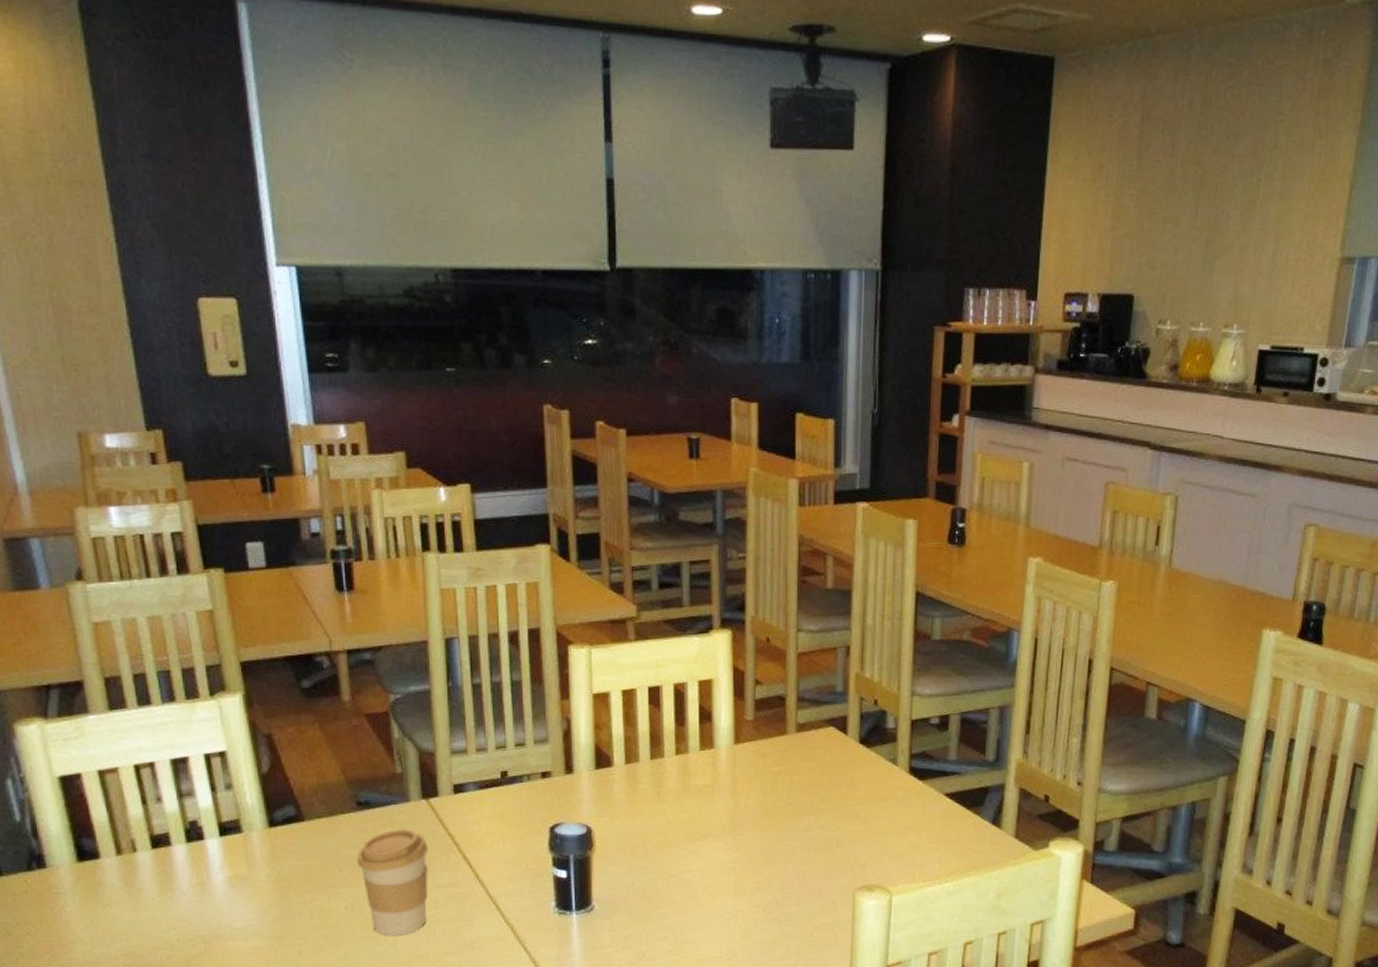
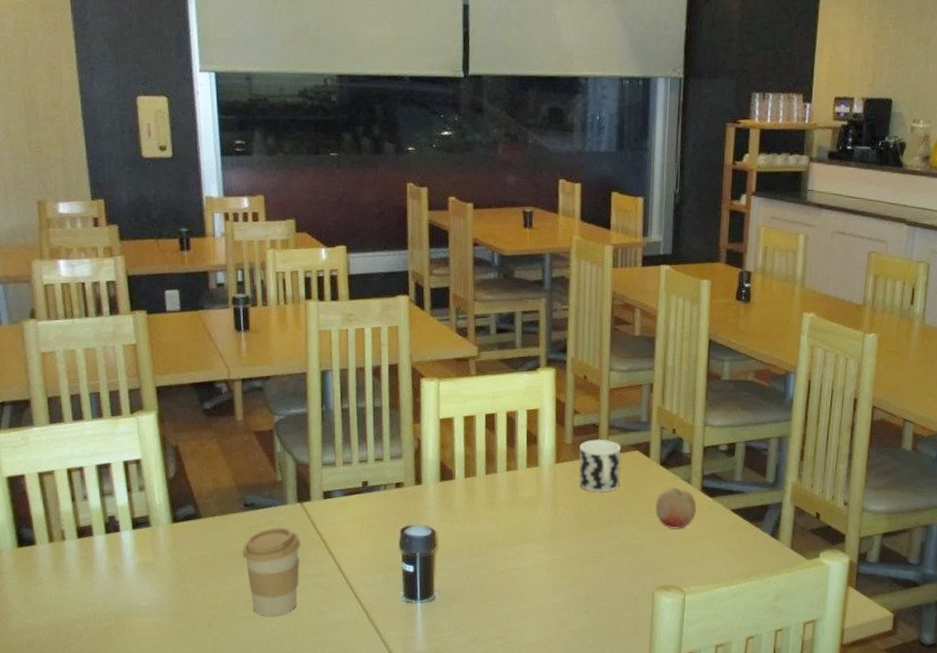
cup: none [762,713,813,778] -> present [578,438,622,492]
fruit: none [855,768,903,819] -> present [656,486,696,529]

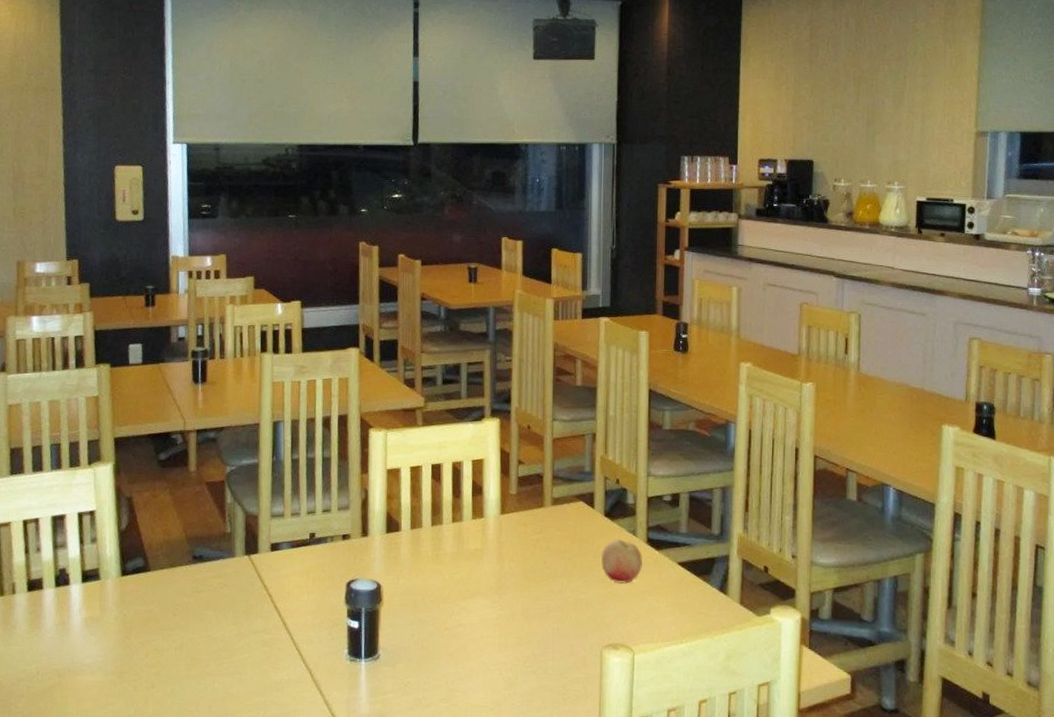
coffee cup: present [242,526,301,616] -> none [188,579,247,675]
cup: present [578,438,622,492] -> none [524,489,566,545]

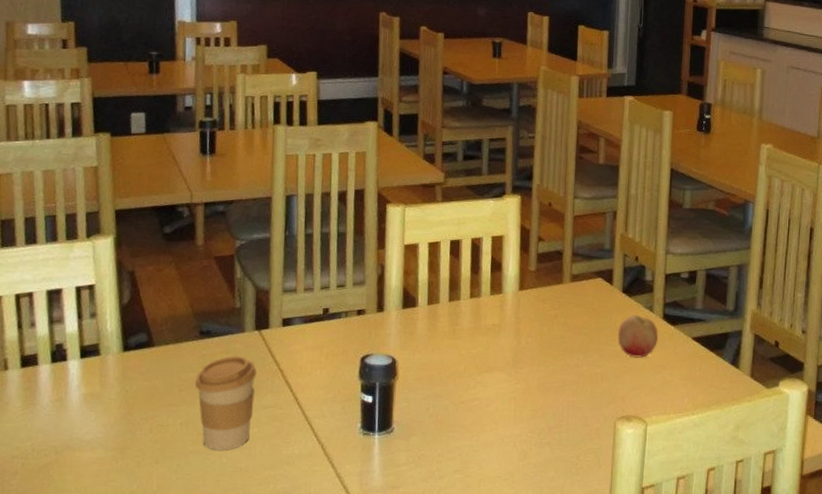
coffee cup: none [188,579,247,675] -> present [194,355,257,450]

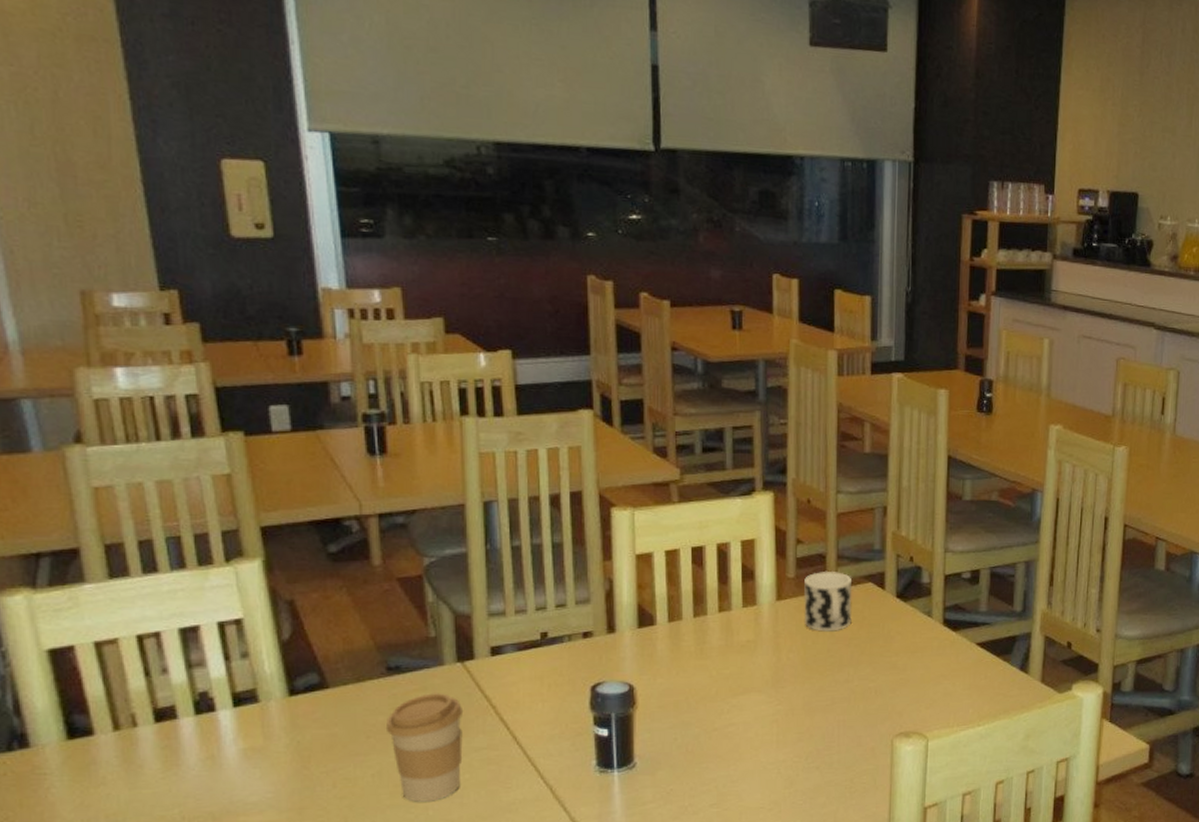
cup: none [542,266,585,320] -> present [804,570,853,632]
fruit: present [618,314,658,358] -> none [893,620,938,668]

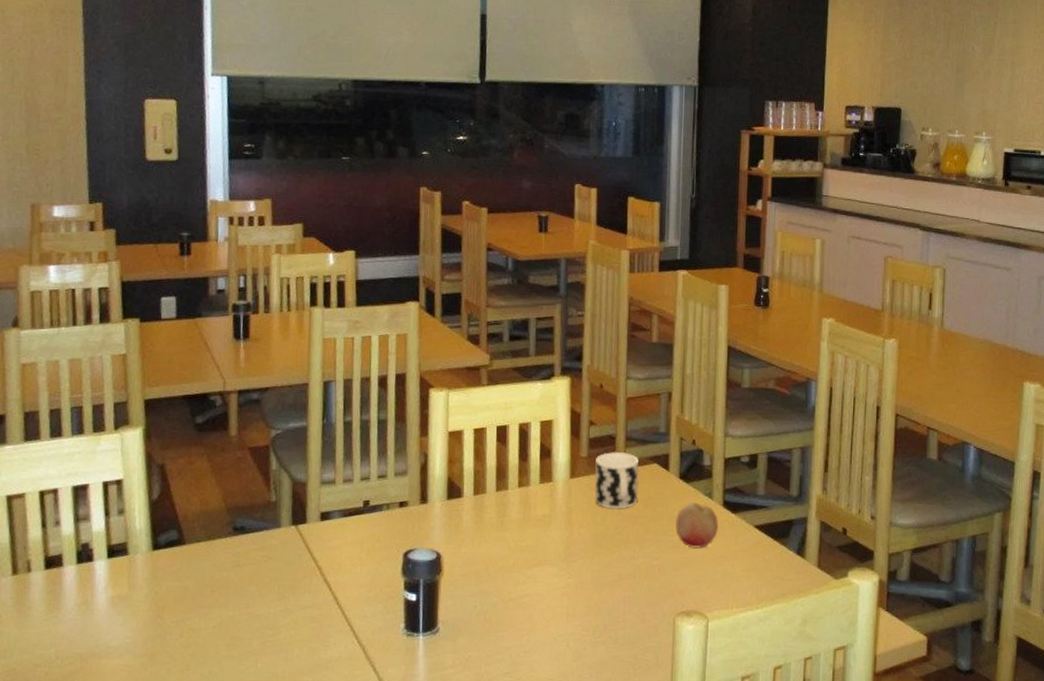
coffee cup: present [385,692,464,802] -> none [228,552,294,655]
fruit: none [893,620,938,668] -> present [676,501,718,548]

